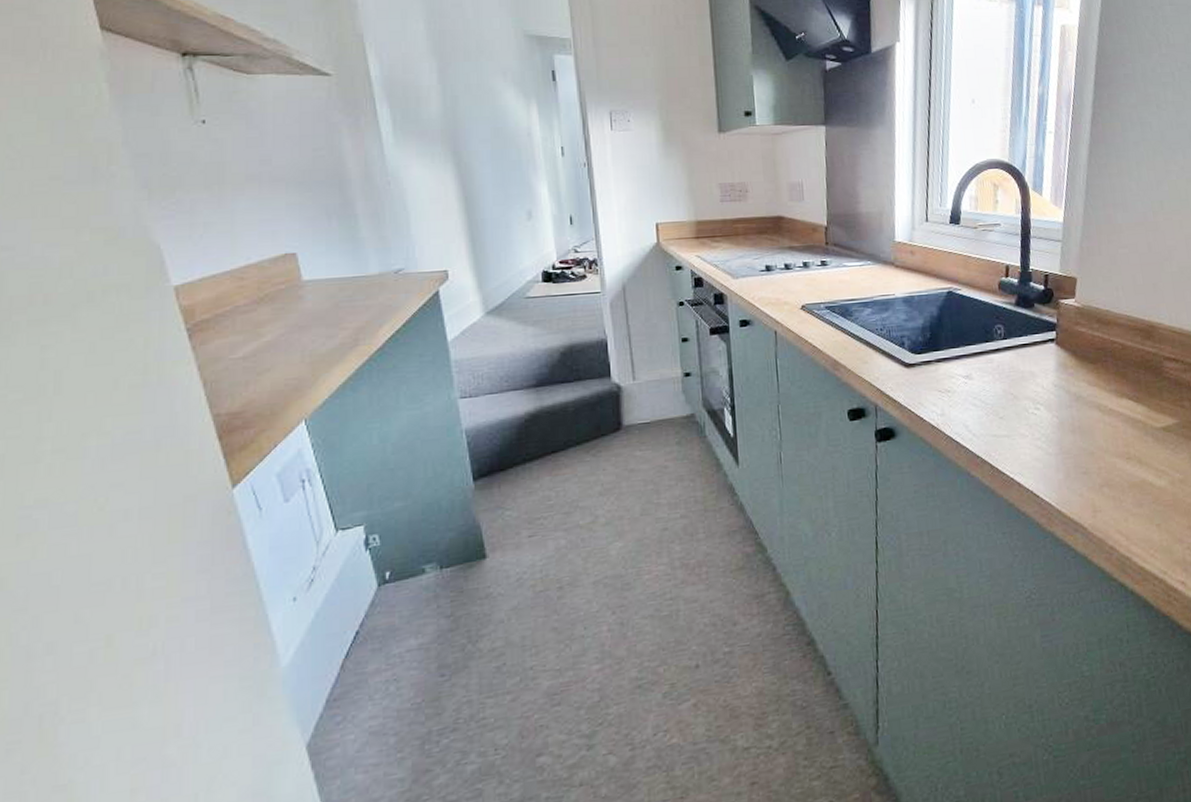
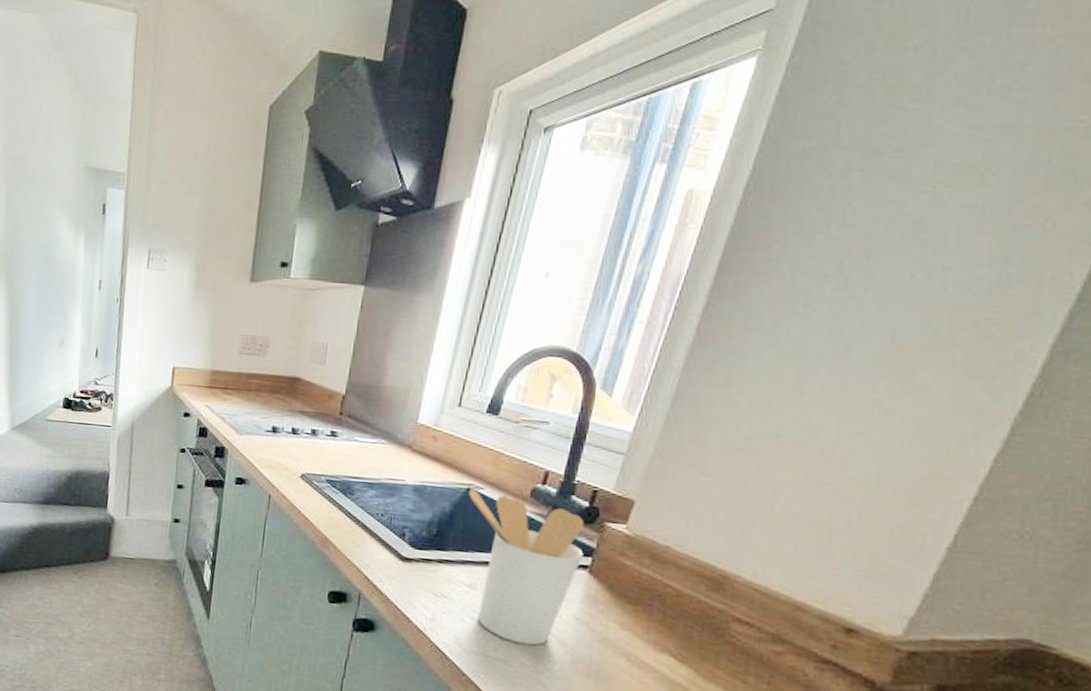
utensil holder: none [949,289,1049,418] -> present [468,487,585,646]

